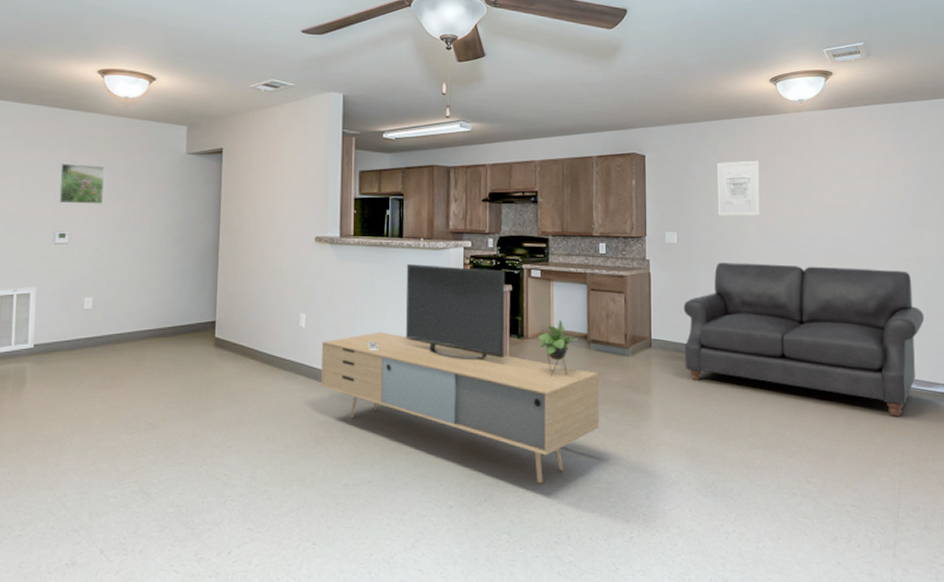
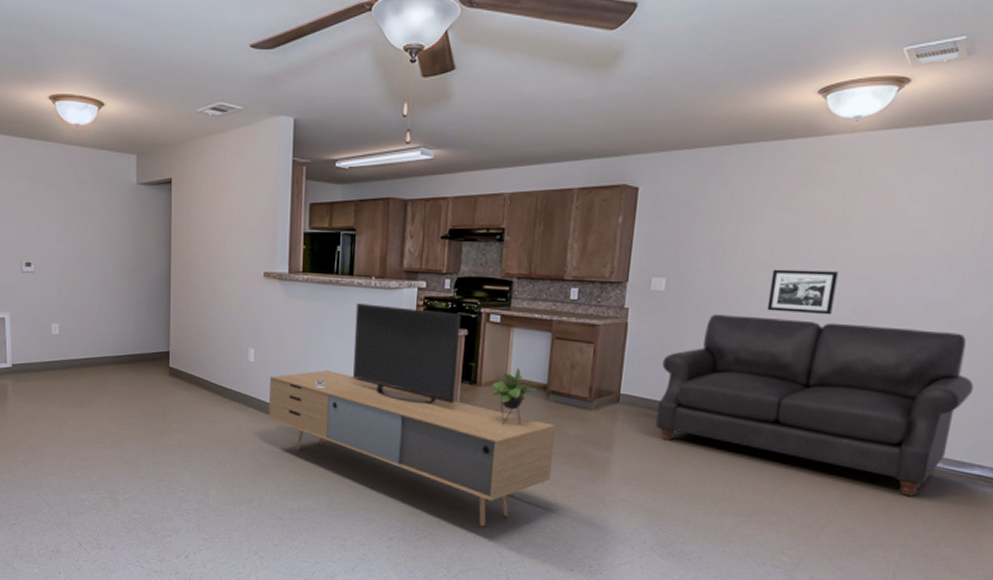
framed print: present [59,163,105,204] -> none [21,193,63,235]
wall art: present [717,160,760,217] -> none [720,194,786,262]
picture frame: none [759,222,809,260] -> present [767,269,839,315]

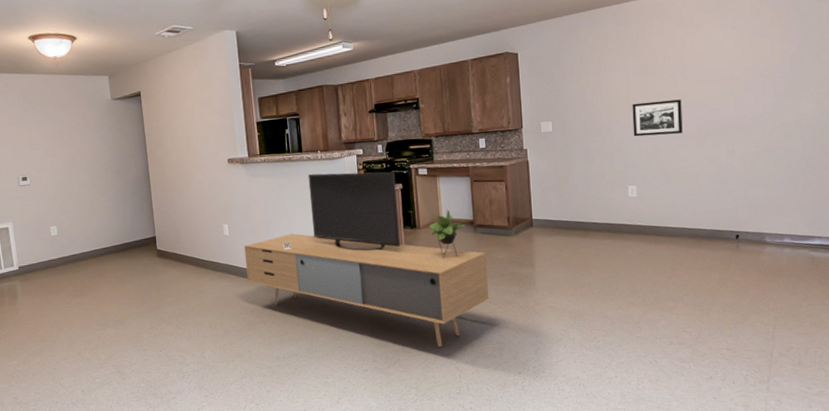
sofa: present [655,314,974,496] -> none [561,135,801,270]

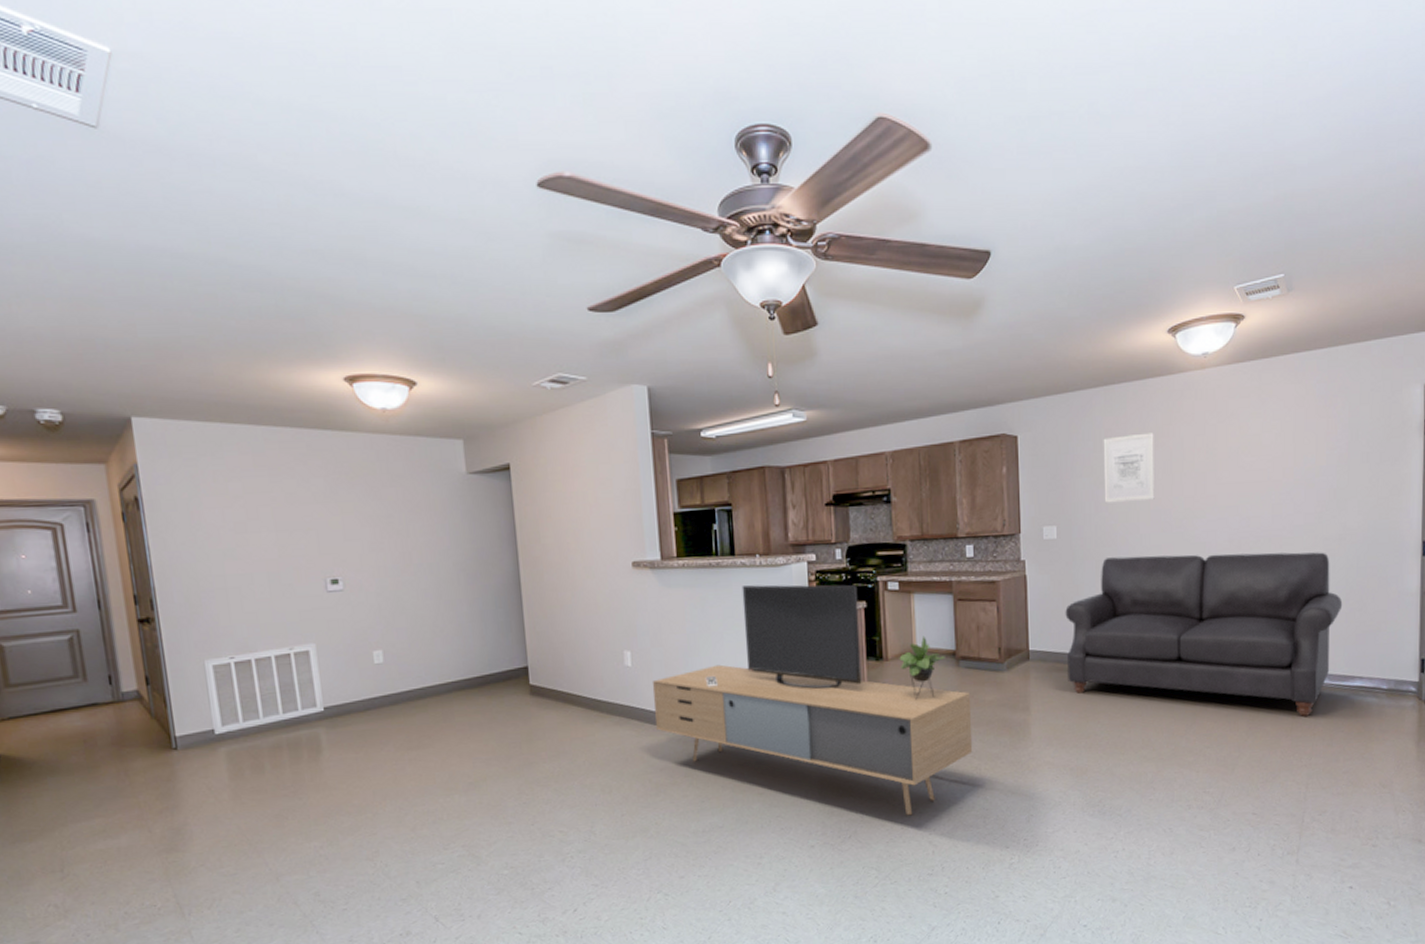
sofa: none [561,135,801,270] -> present [1065,552,1343,716]
wall art: none [588,45,633,102] -> present [1103,432,1155,503]
picture frame: present [632,99,683,137] -> none [1153,504,1212,549]

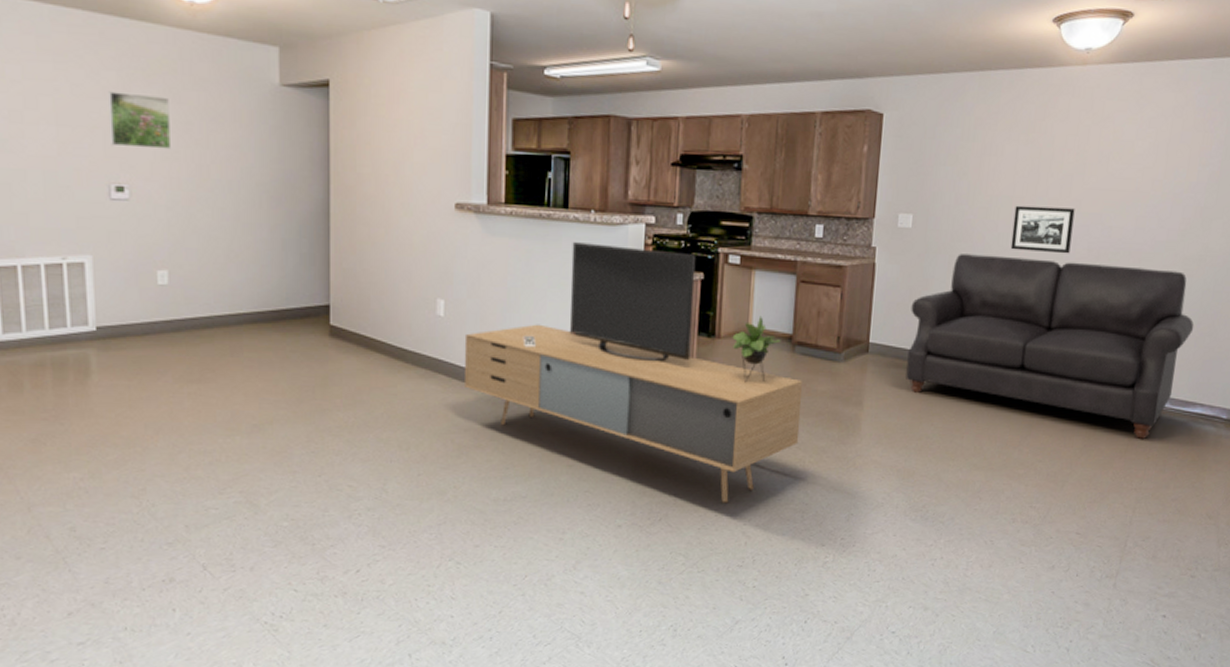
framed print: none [317,495,377,544] -> present [107,91,172,150]
wall art: present [1103,432,1155,503] -> none [965,126,1026,198]
picture frame: none [1153,504,1212,549] -> present [1010,205,1075,254]

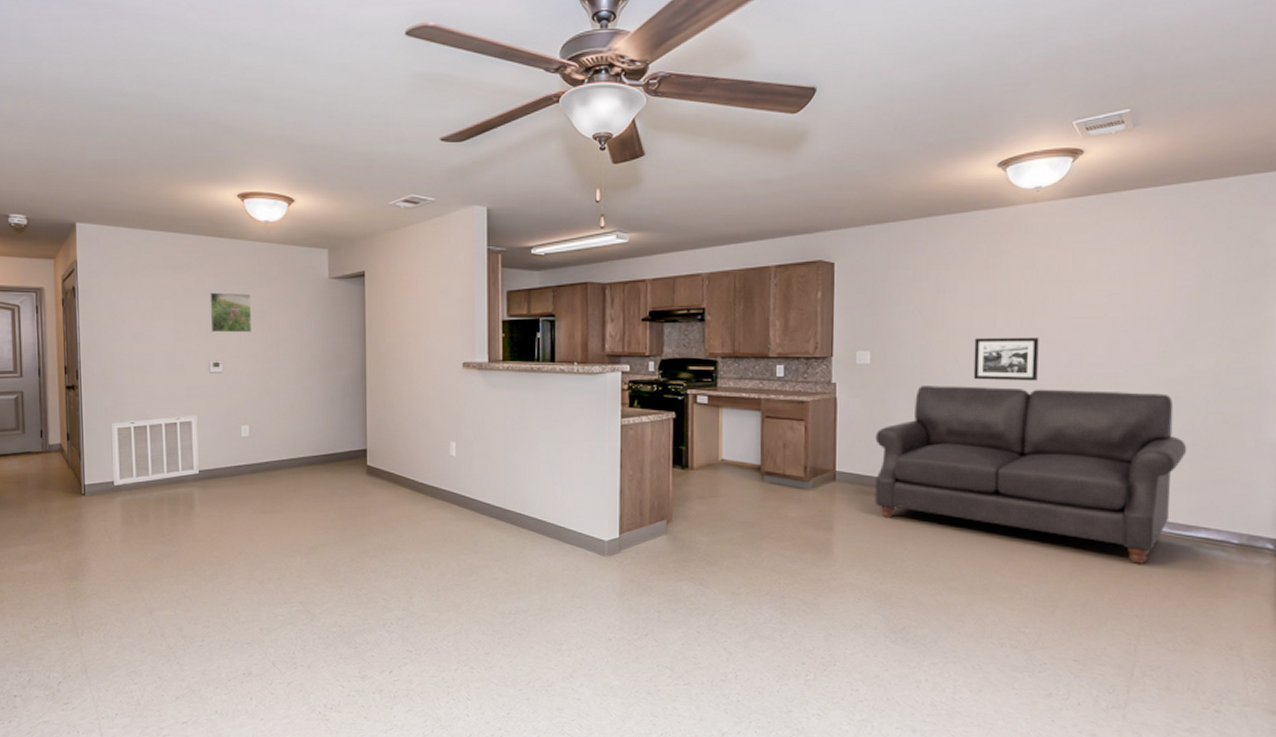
media console: present [464,242,803,503] -> none [472,390,774,621]

